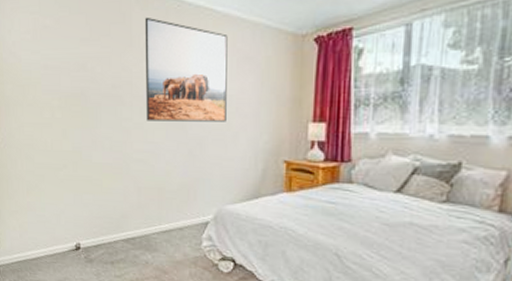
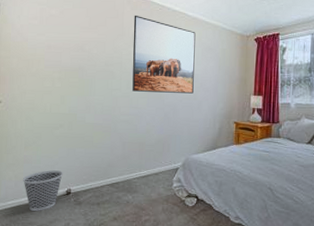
wastebasket: none [28,220,70,268] -> present [23,170,63,211]

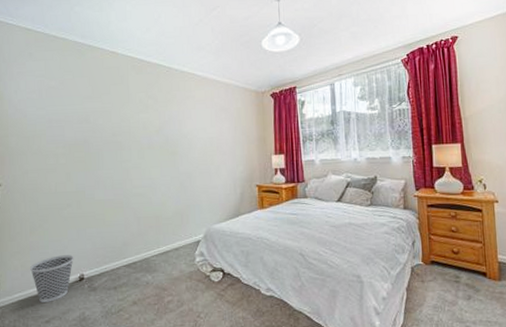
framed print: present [132,15,196,94] -> none [139,79,210,161]

